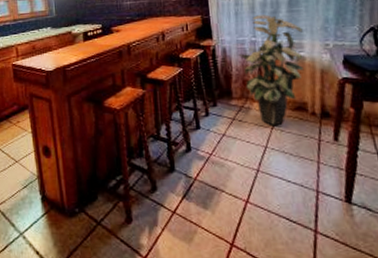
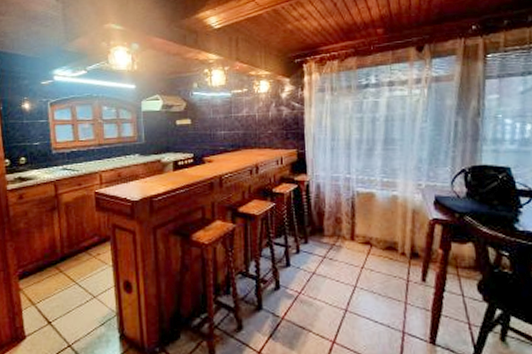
indoor plant: present [238,15,305,126] -> none [332,151,397,266]

